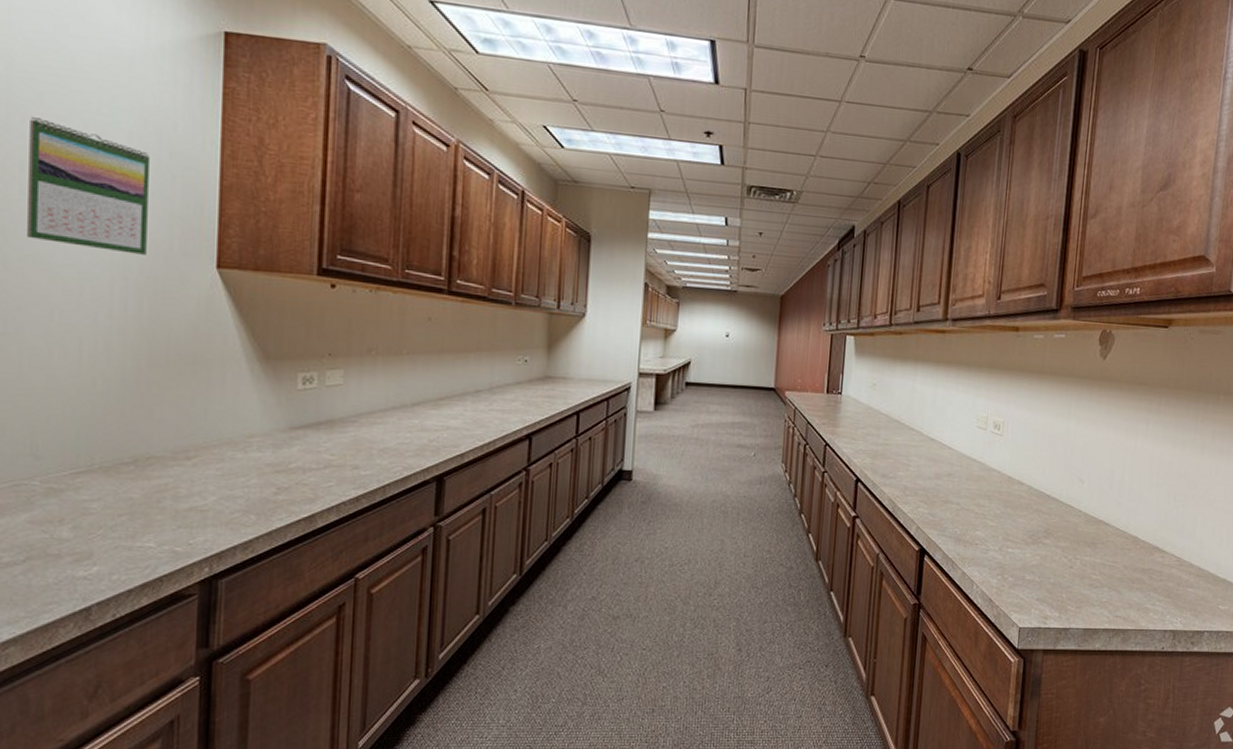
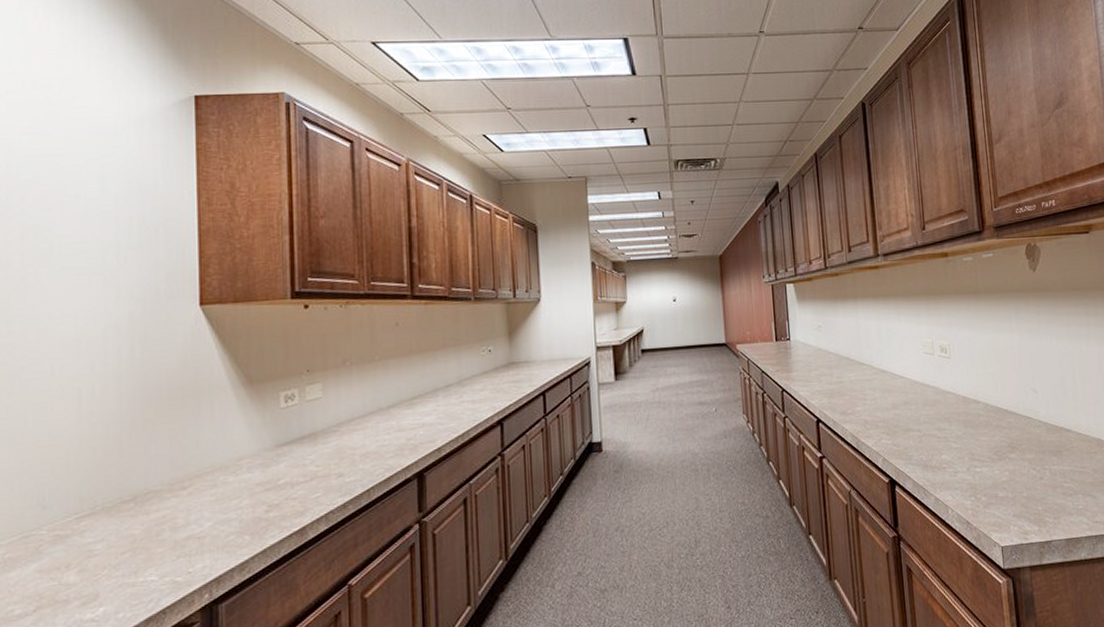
calendar: present [27,116,149,255] -> none [28,193,136,304]

